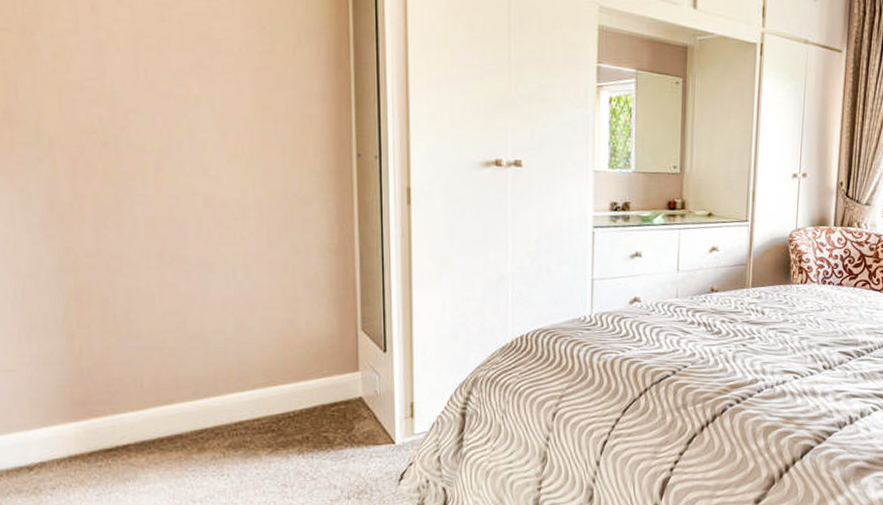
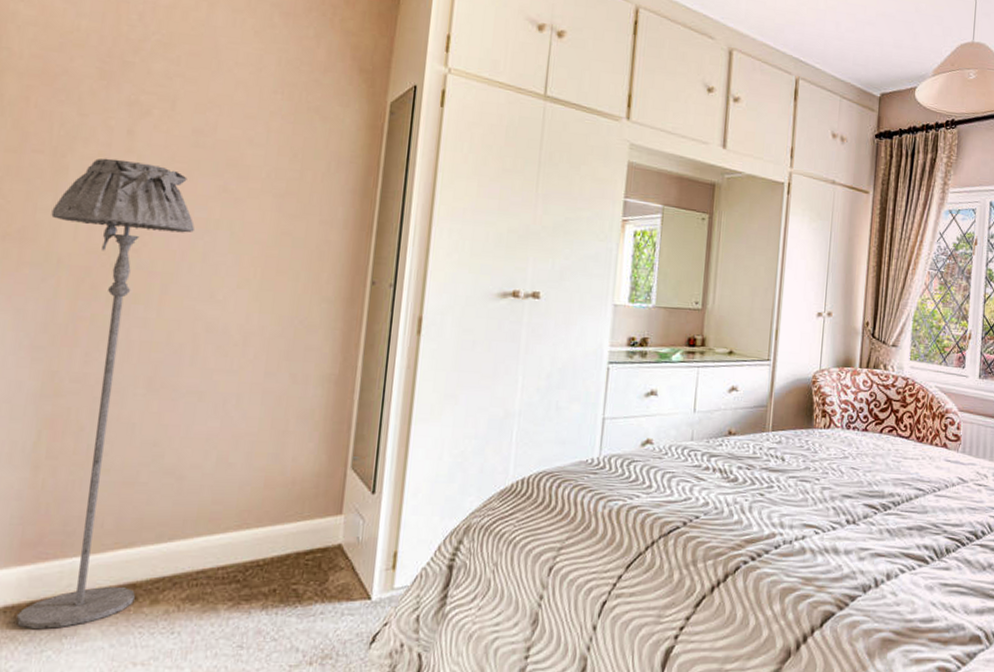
floor lamp: none [32,35,183,475] -> present [17,158,195,630]

